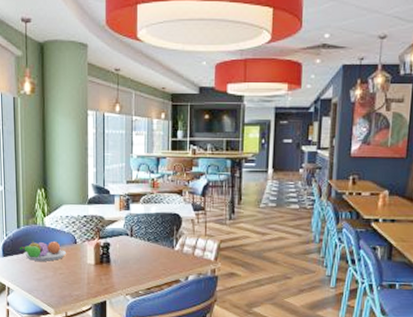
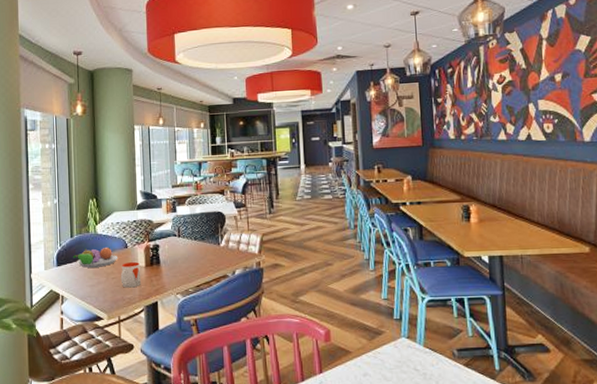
mug: none [68,259,89,285] -> present [120,262,141,288]

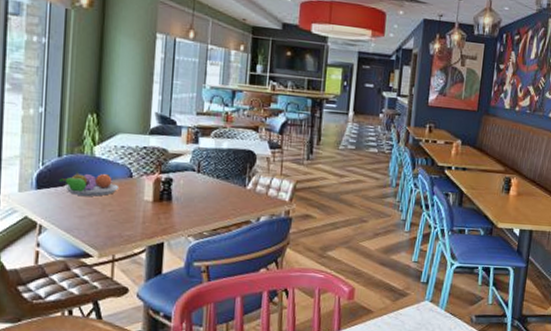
mug: present [120,262,141,288] -> none [119,194,146,224]

